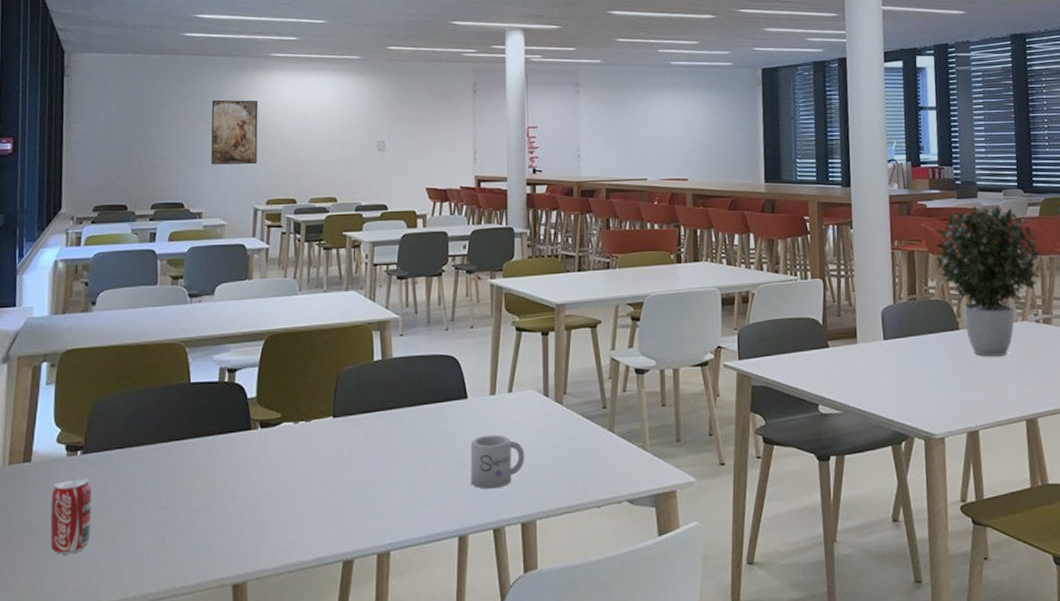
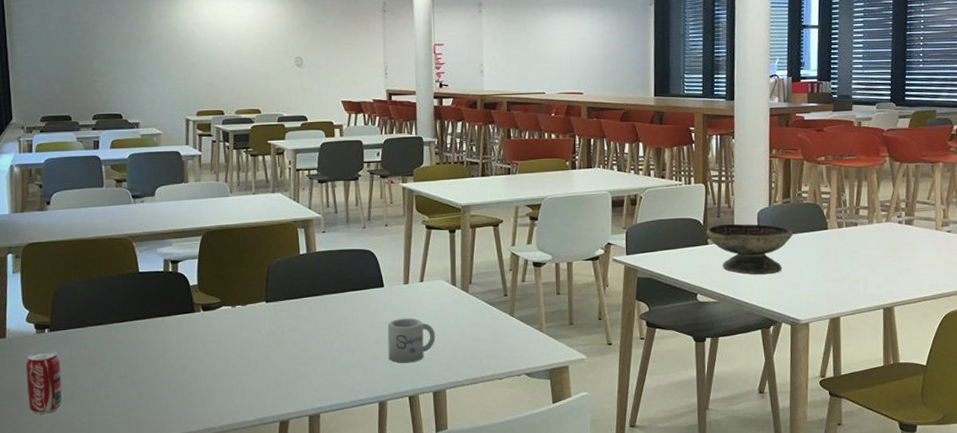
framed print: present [211,99,258,165] -> none [141,19,186,79]
decorative bowl: none [826,323,921,382] -> present [706,223,793,275]
potted plant: present [936,205,1043,357] -> none [810,117,909,253]

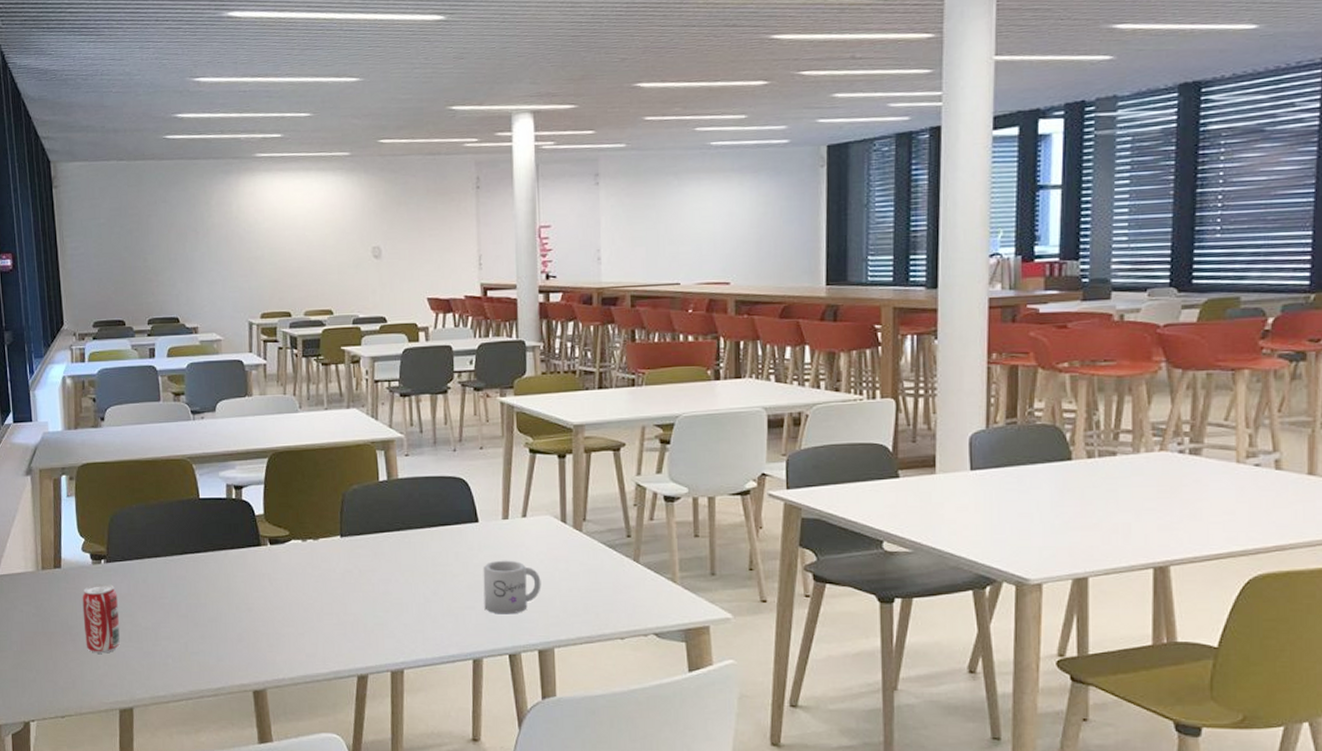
decorative bowl: present [706,223,793,275] -> none [896,450,1020,519]

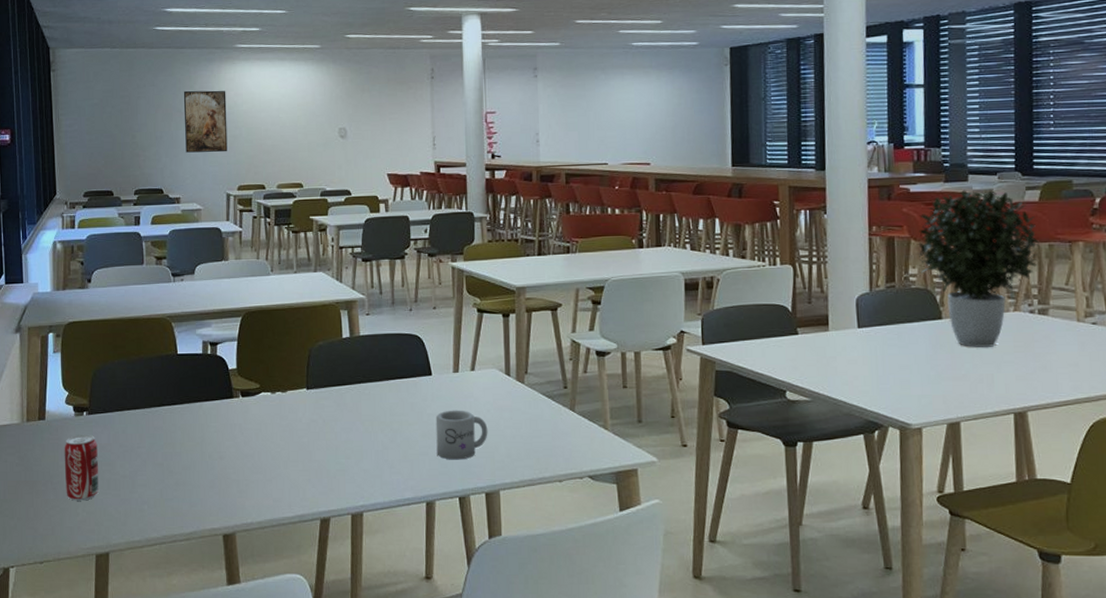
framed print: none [198,206,249,277] -> present [183,90,228,153]
potted plant: none [1047,308,1197,493] -> present [918,189,1041,347]

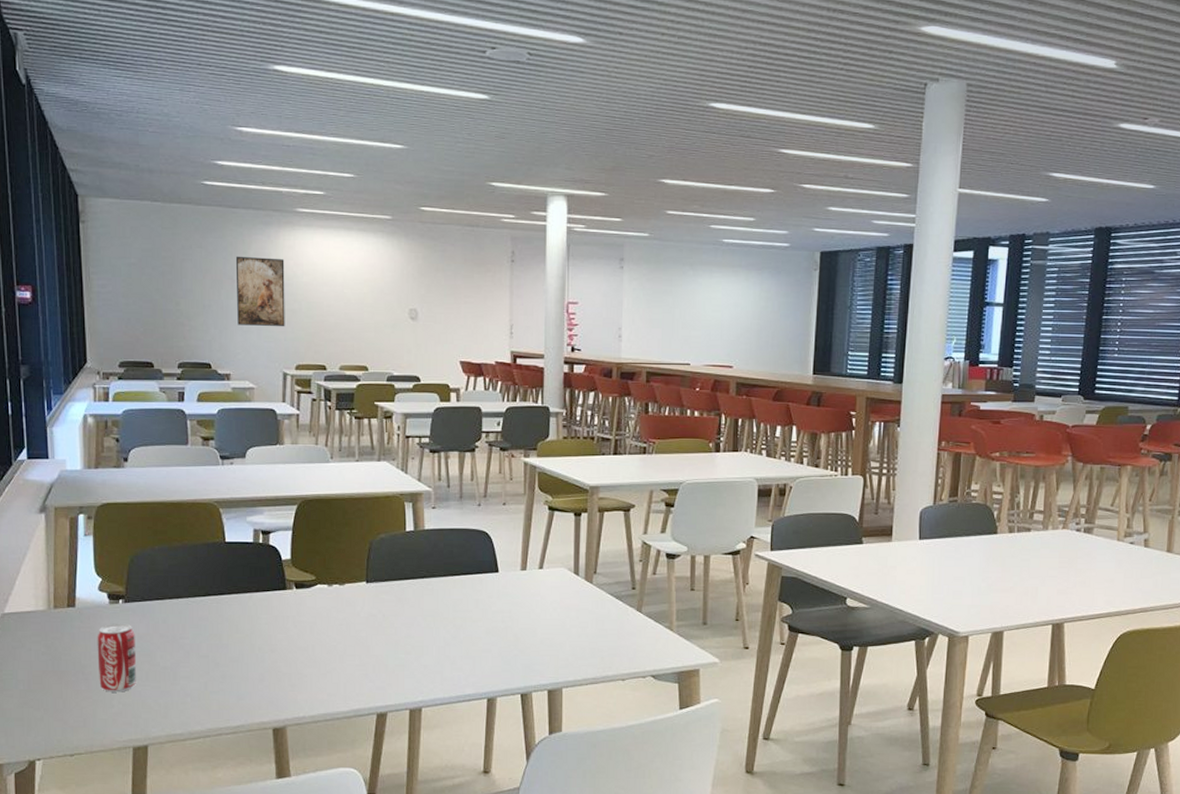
mug: present [435,410,488,460] -> none [500,607,553,657]
potted plant: present [918,189,1041,347] -> none [982,409,1093,562]

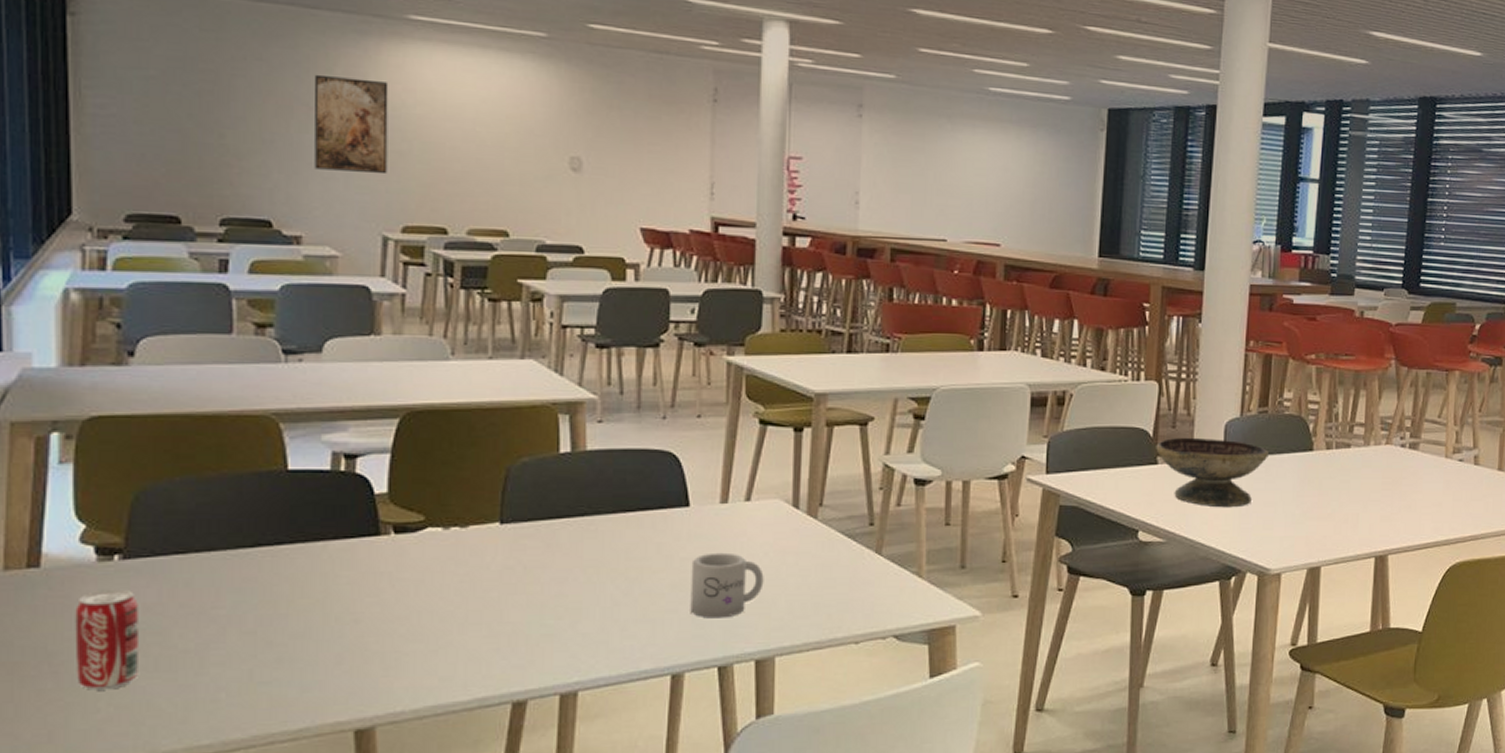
mug: none [500,607,553,657] -> present [690,552,764,619]
decorative bowl: none [861,522,958,581] -> present [1156,437,1268,508]

